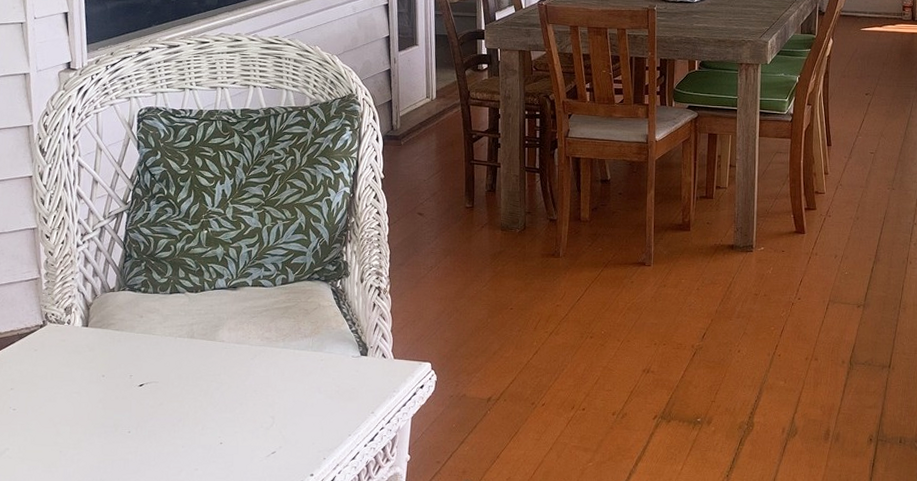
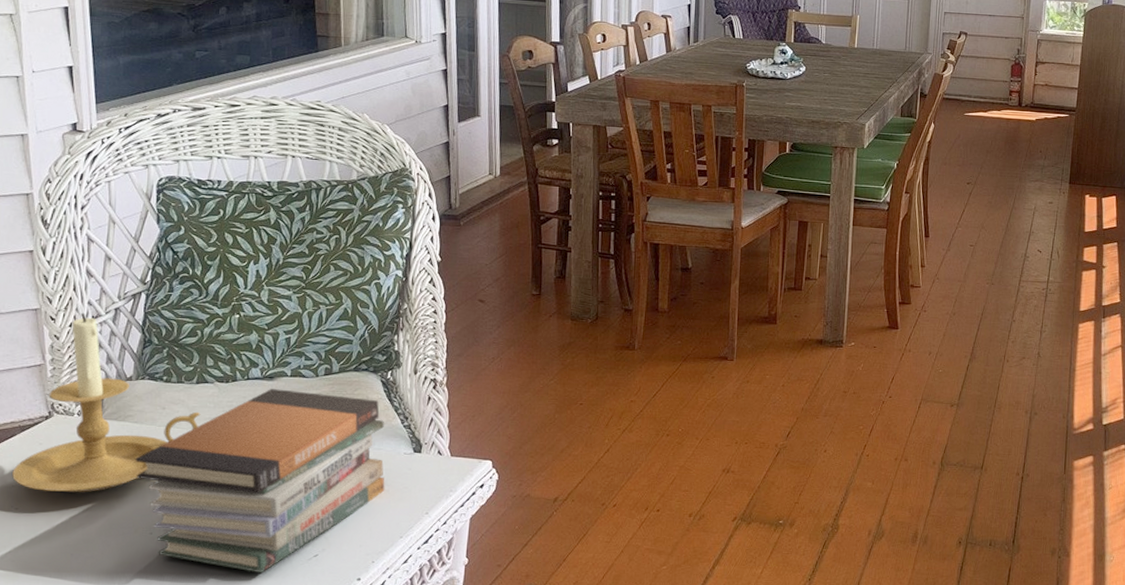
candle holder: none [11,230,173,395] -> present [12,312,201,493]
book stack: none [116,298,335,469] -> present [135,389,385,574]

